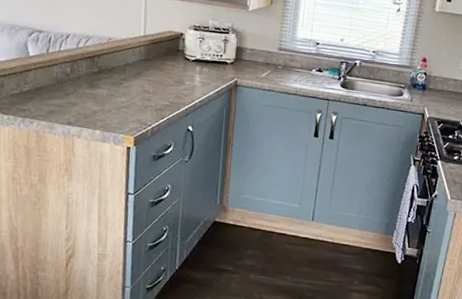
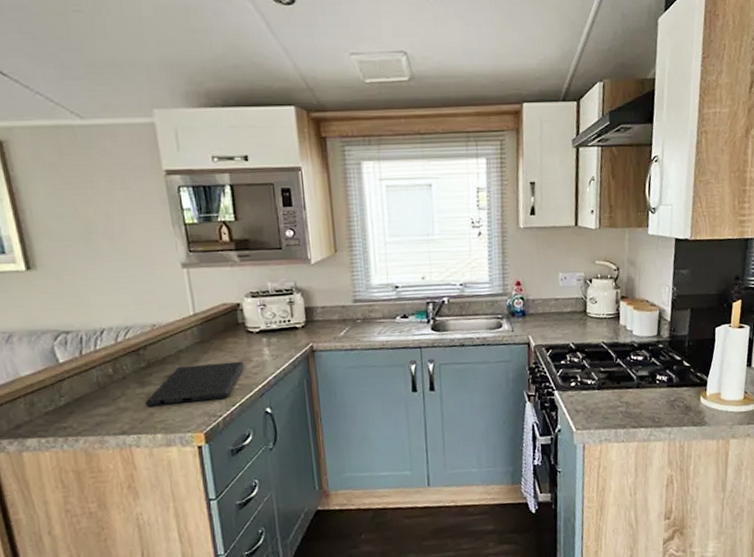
cutting board: none [91,78,177,111] -> present [144,361,244,406]

